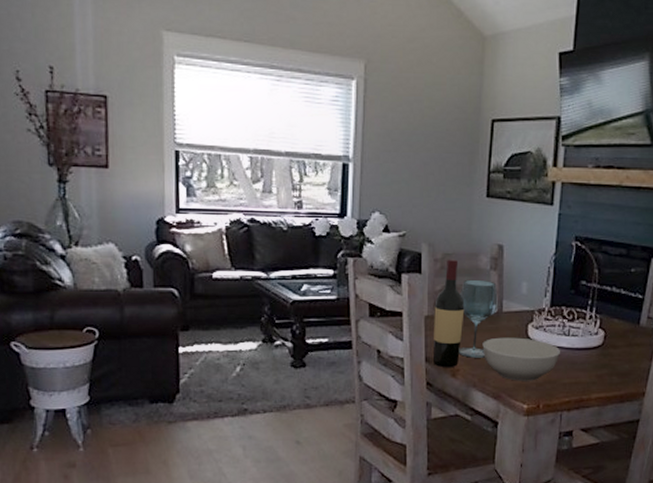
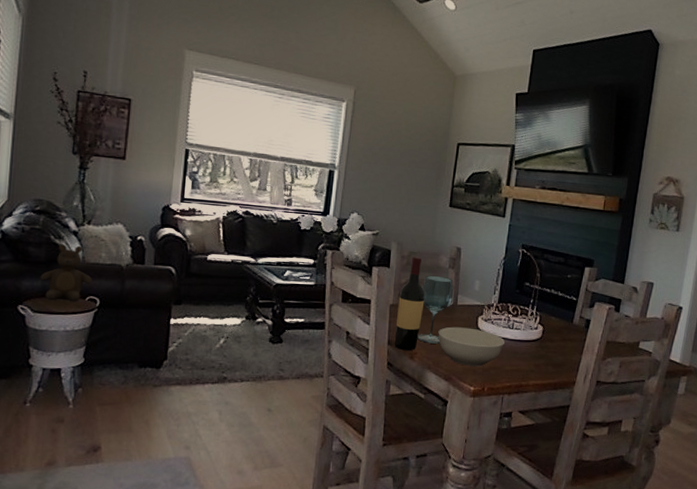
teddy bear: none [30,270,89,335] -> present [40,244,93,302]

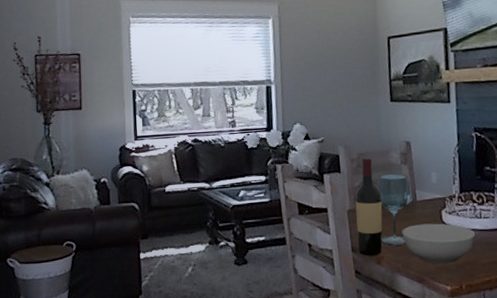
teddy bear: present [40,244,93,302] -> none [22,195,68,251]

